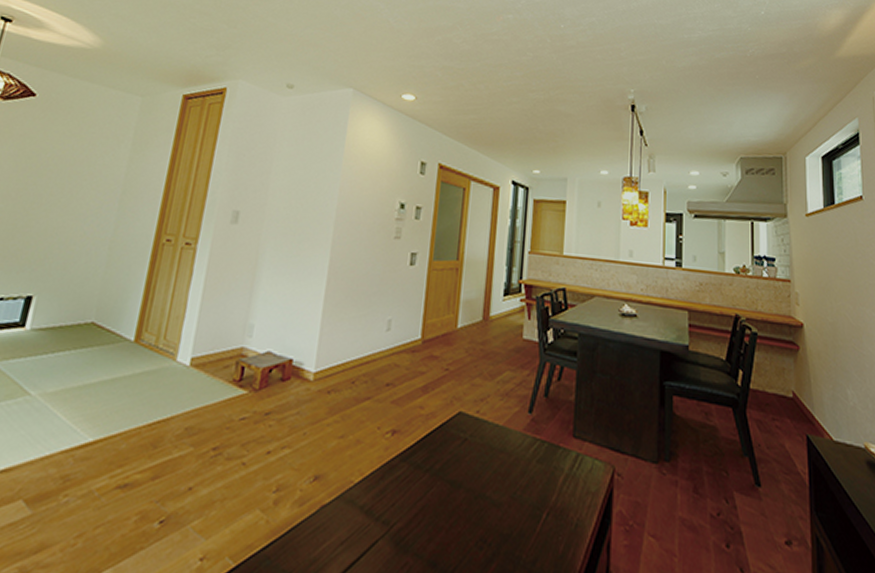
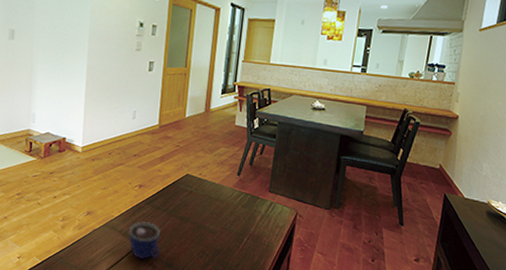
cup: none [373,490,421,557] -> present [128,222,160,260]

